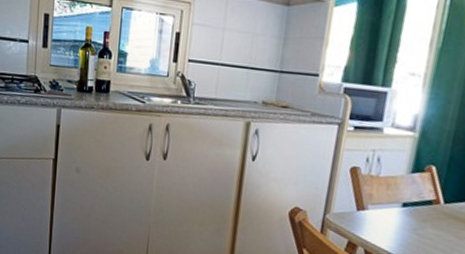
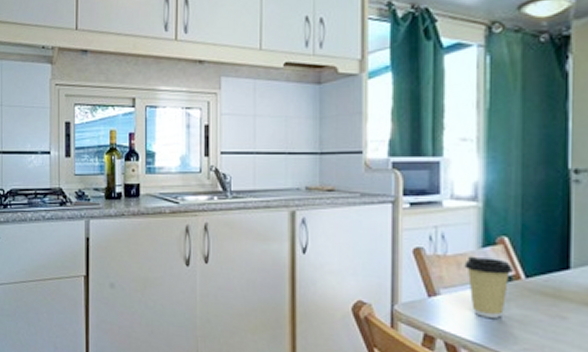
coffee cup: none [393,179,435,235] -> present [464,256,513,318]

